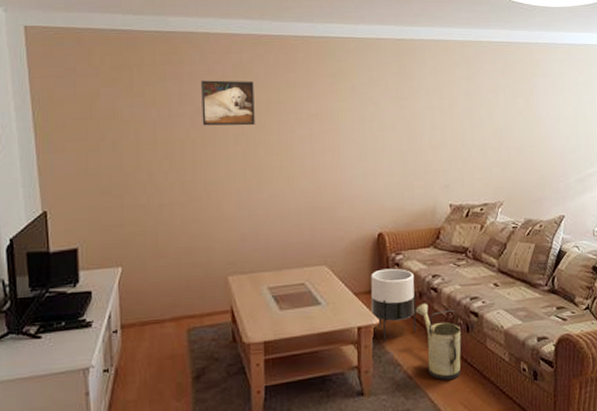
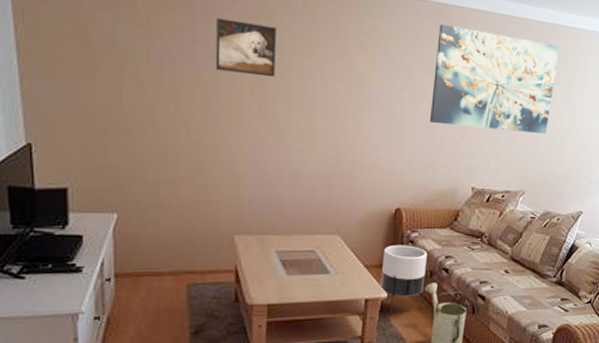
wall art: none [399,57,517,148] -> present [429,24,559,135]

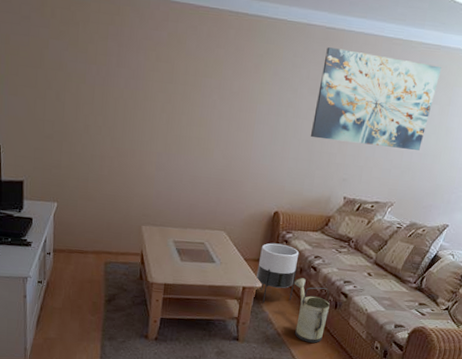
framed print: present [215,18,277,78] -> none [135,44,185,95]

